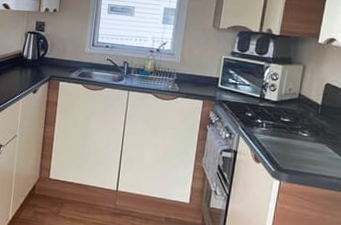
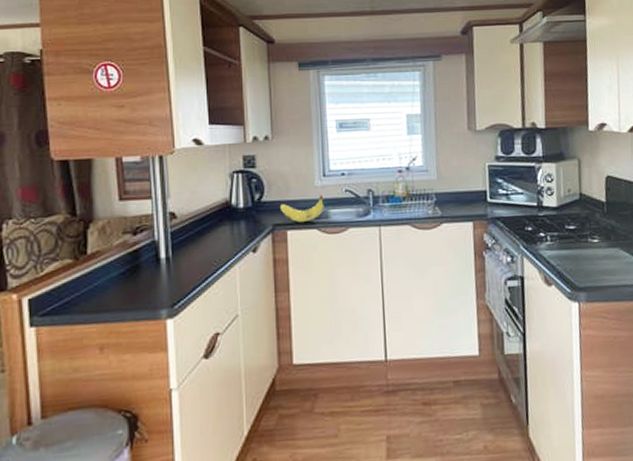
banana: none [57,59,90,78] -> present [279,195,324,223]

